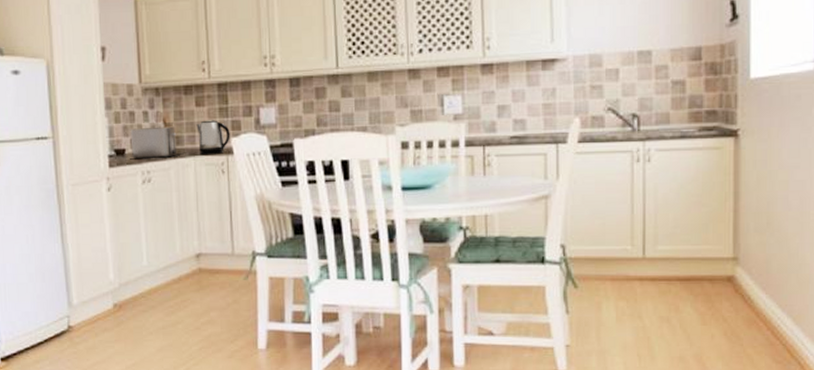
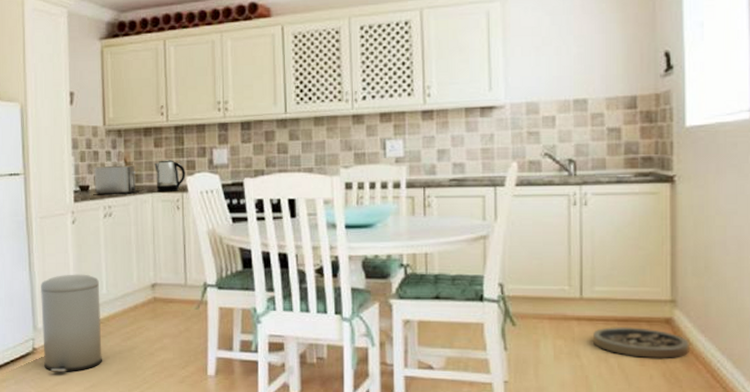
pedal bin: none [75,245,144,351] -> present [41,274,102,372]
pet bowl: none [656,285,752,318] -> present [593,326,691,359]

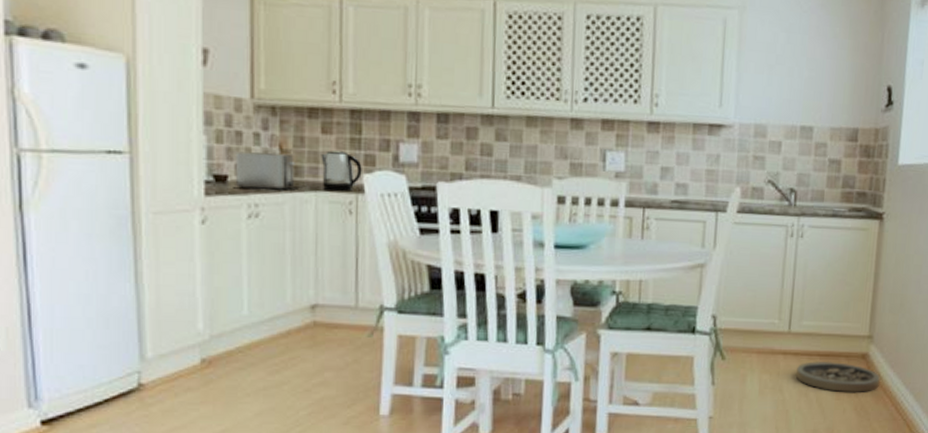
pedal bin: present [41,274,102,372] -> none [152,289,240,414]

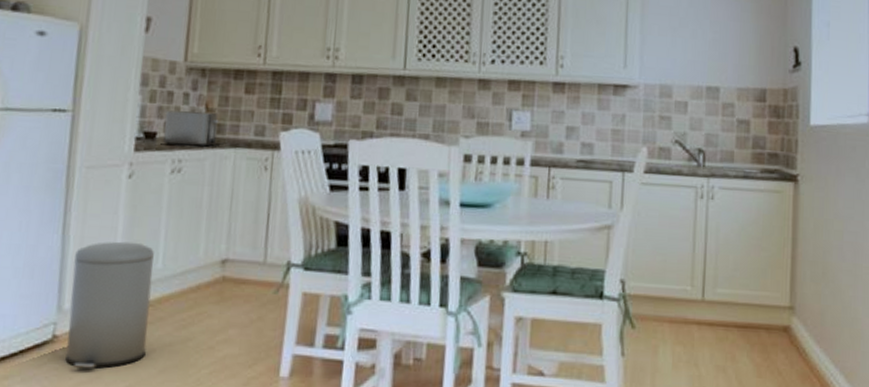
pedal bin: none [152,289,240,414] -> present [65,241,154,369]
kettle: present [321,149,362,193] -> none [241,109,280,150]
pet bowl: present [796,361,881,393] -> none [712,333,806,371]

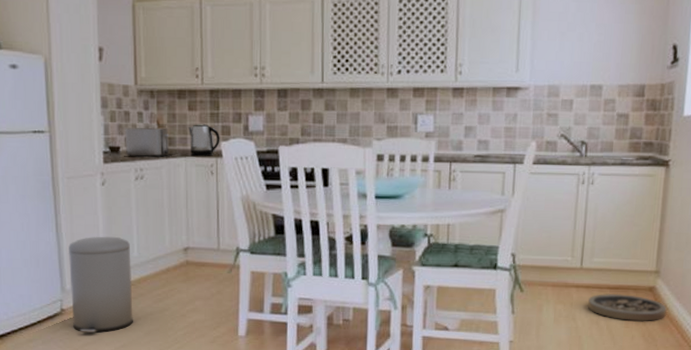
kettle: none [241,109,280,150] -> present [188,123,220,157]
pet bowl: none [712,333,806,371] -> present [588,293,668,322]

